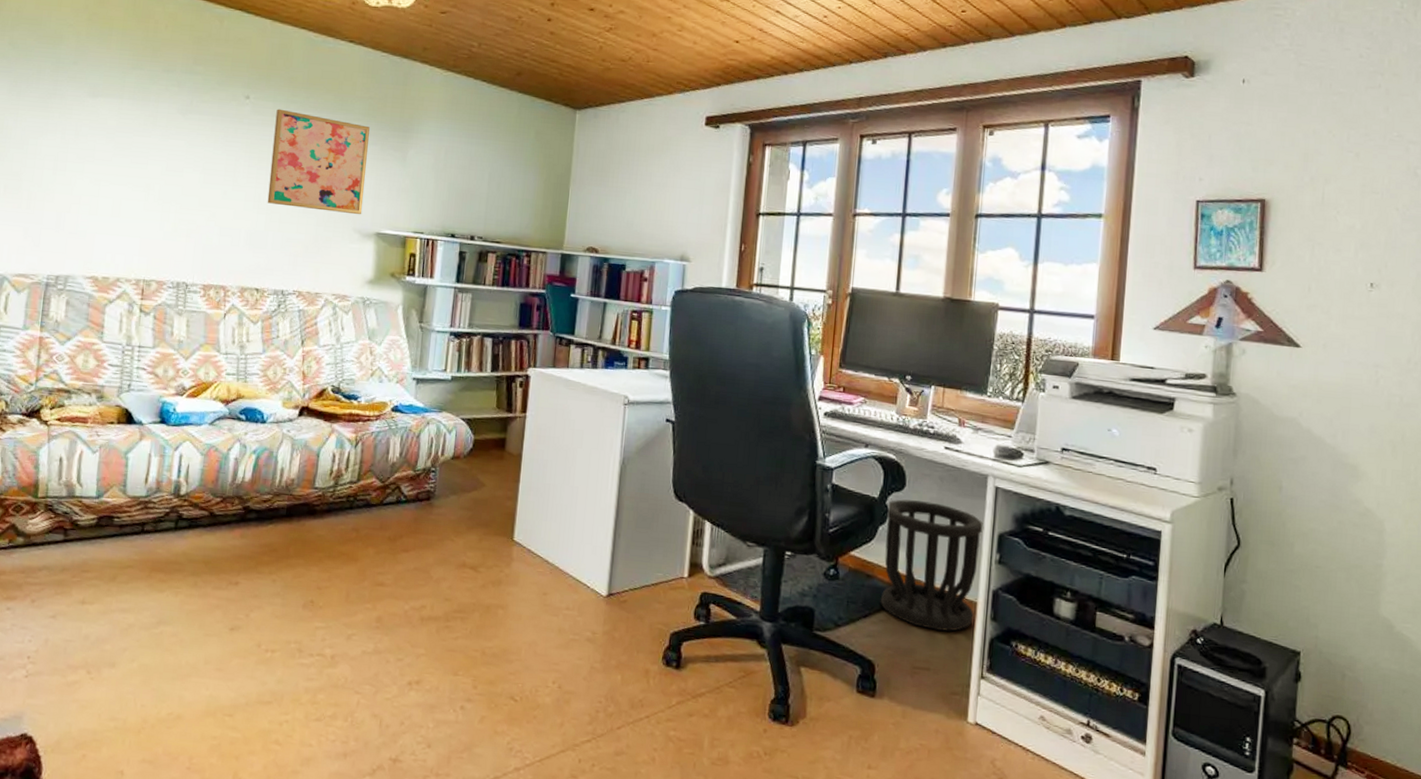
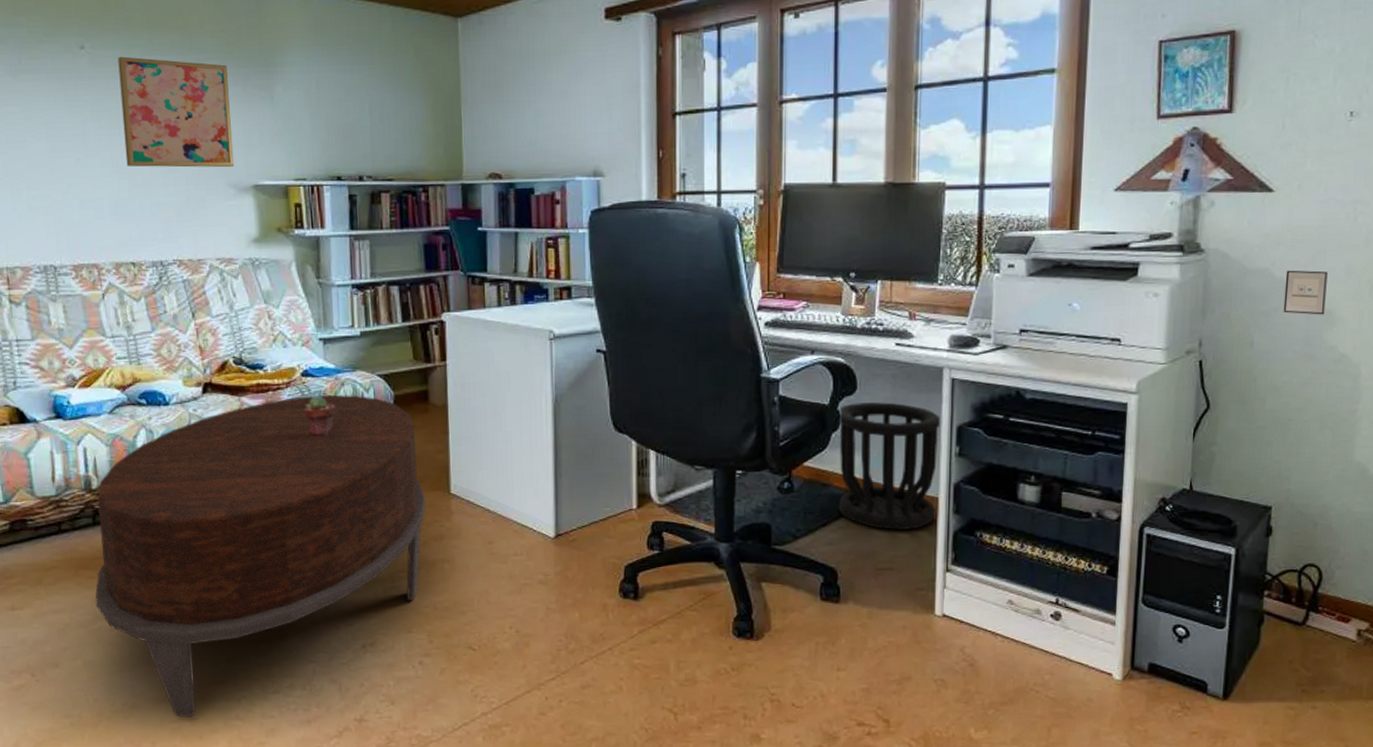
coffee table: none [161,430,490,736] -> present [95,394,426,718]
potted succulent: none [389,430,417,471] -> present [304,394,335,436]
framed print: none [1310,422,1352,469] -> present [1283,270,1328,315]

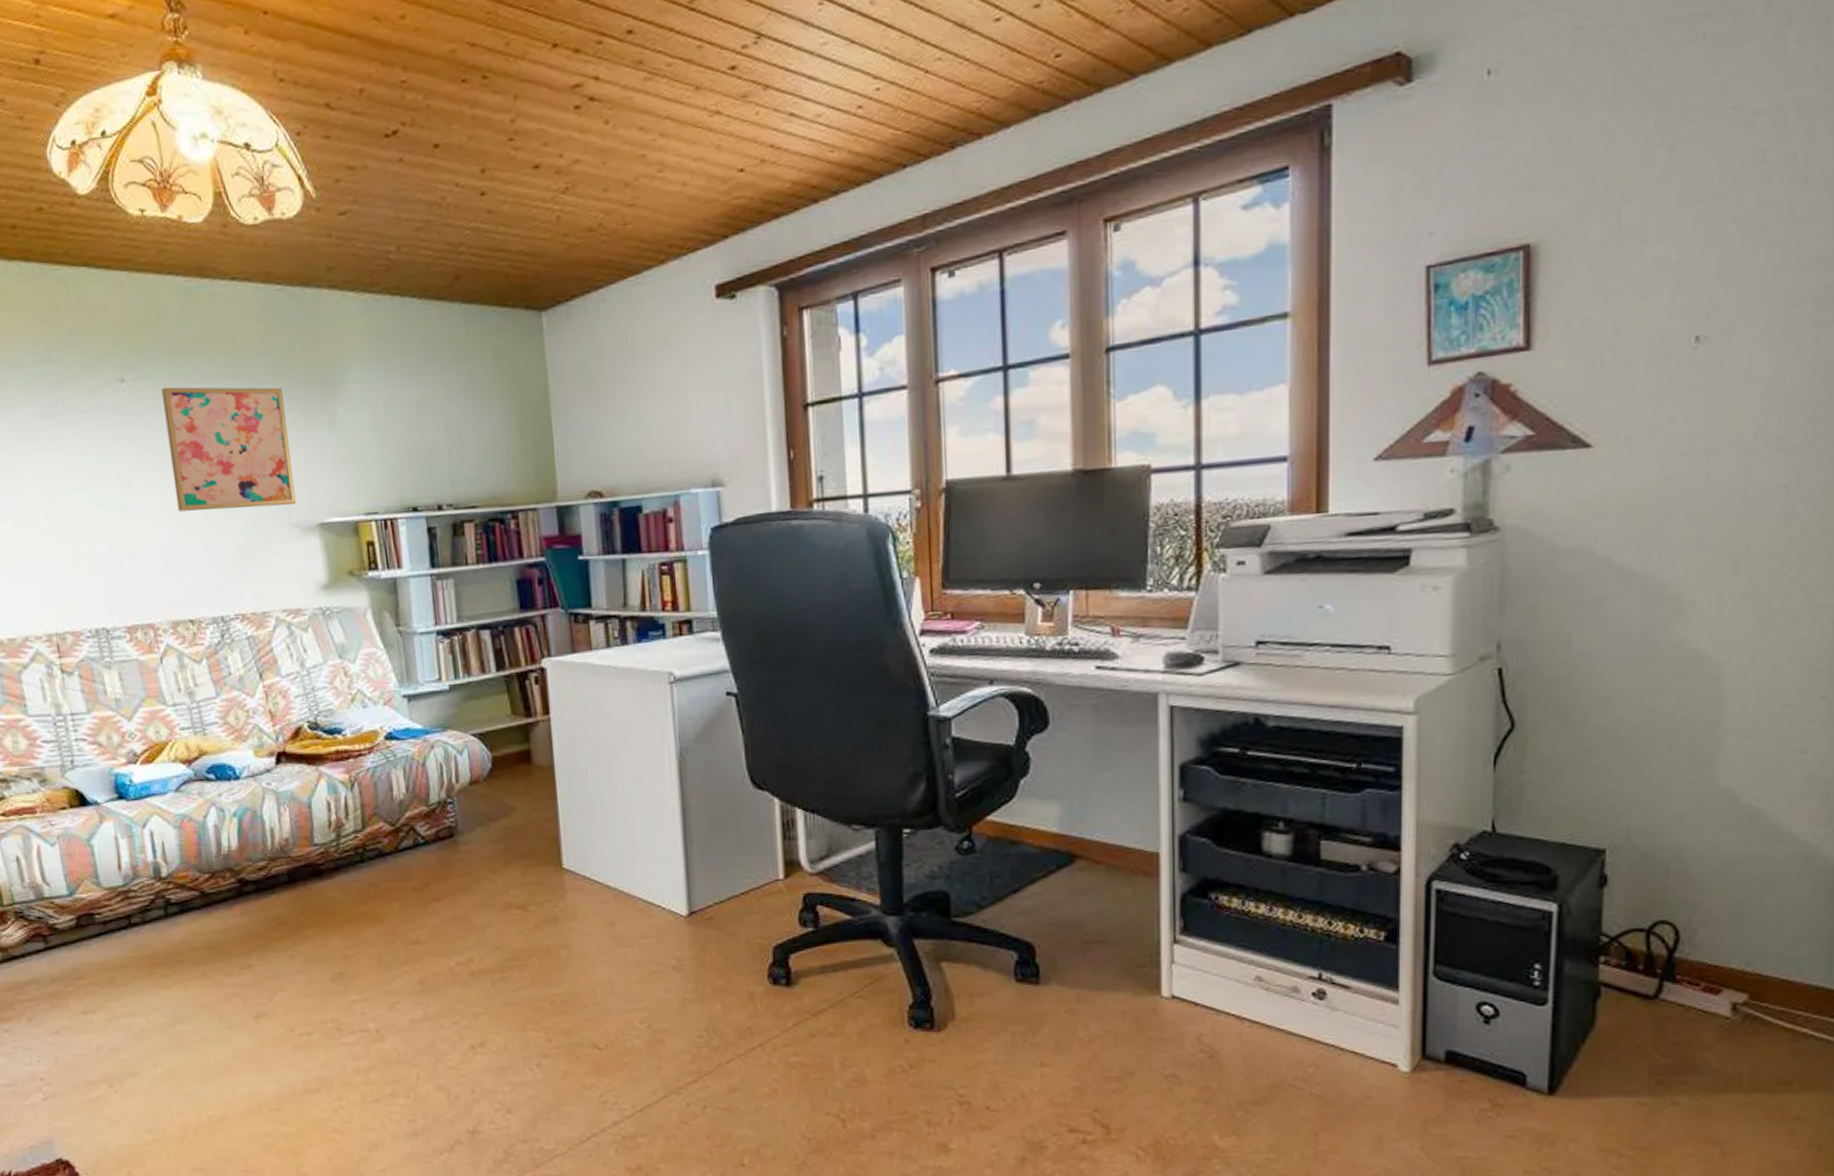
coffee table: present [95,394,426,718] -> none [167,758,535,1131]
potted succulent: present [304,394,335,436] -> none [391,760,425,808]
wastebasket: present [838,402,942,531] -> none [1027,739,1160,895]
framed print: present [1283,270,1328,315] -> none [1611,545,1672,602]

